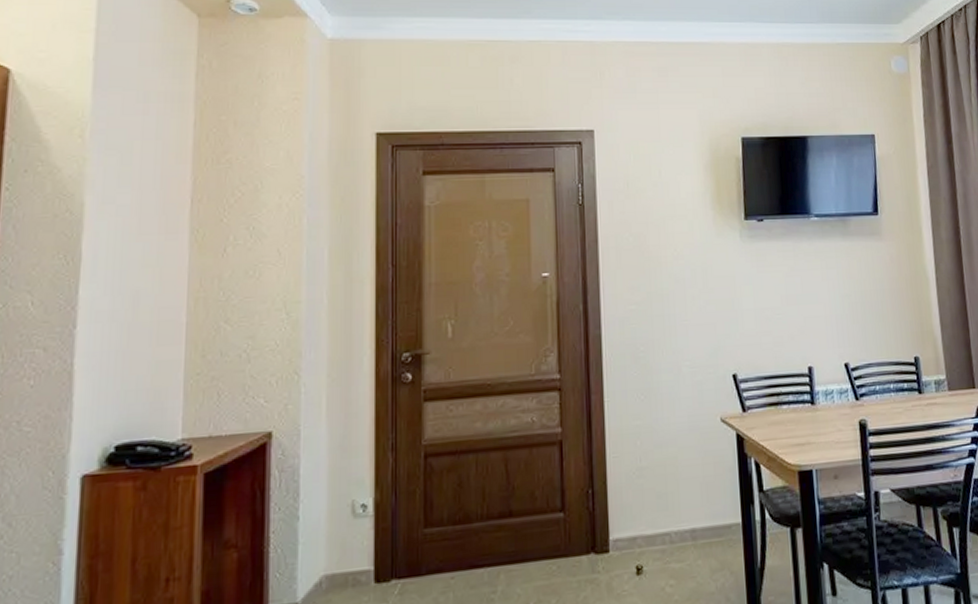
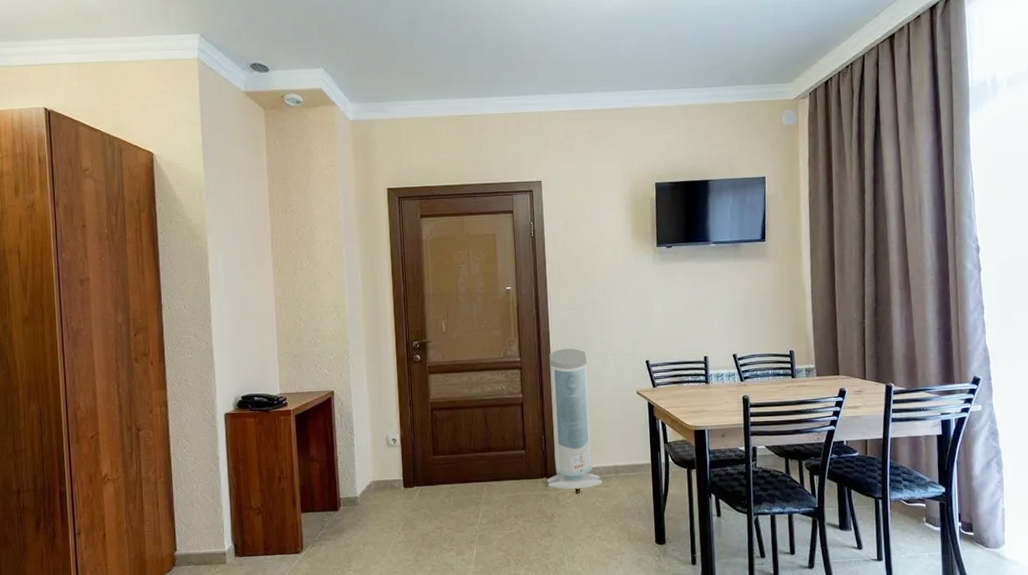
air purifier: none [594,358,676,570] -> present [546,348,603,489]

